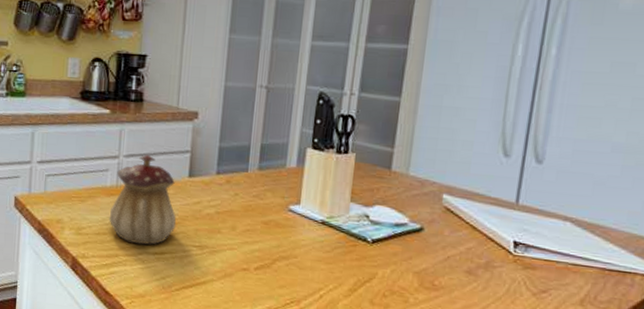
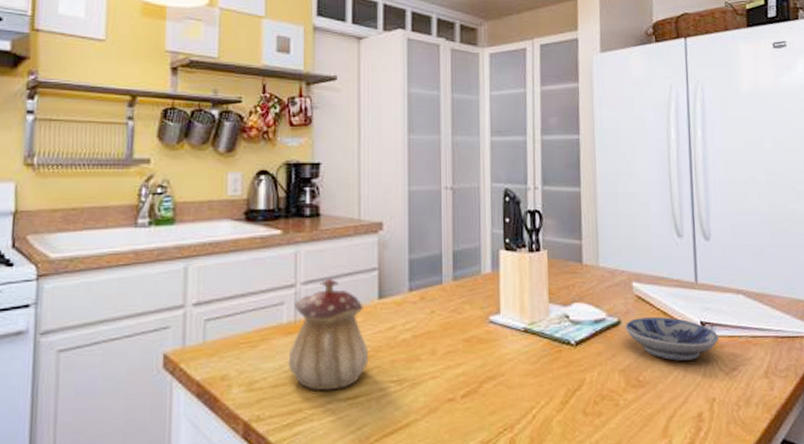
bowl: none [427,228,533,276] -> present [624,317,720,361]

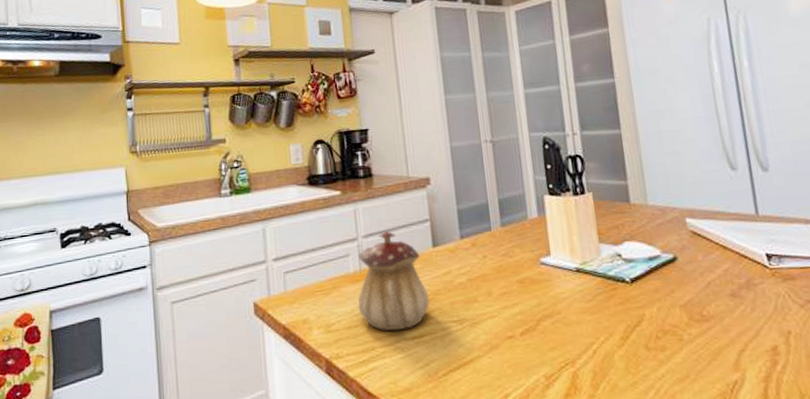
bowl: present [624,317,720,361] -> none [681,251,790,295]

